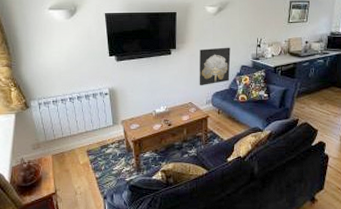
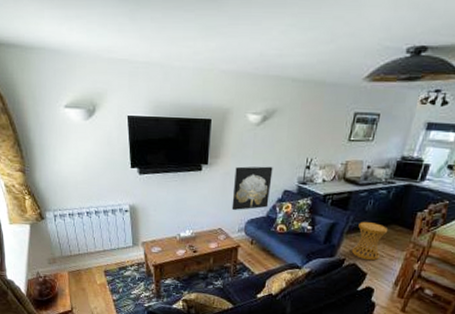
side table: none [302,86,330,119] -> present [351,221,389,261]

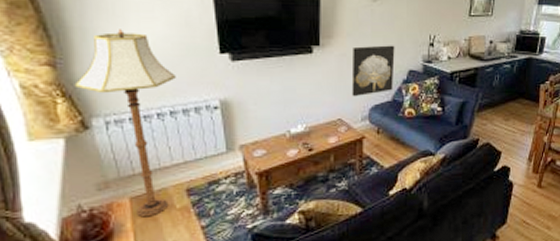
floor lamp: none [36,146,100,287] -> present [74,29,176,218]
side table: present [351,221,389,261] -> none [484,97,517,138]

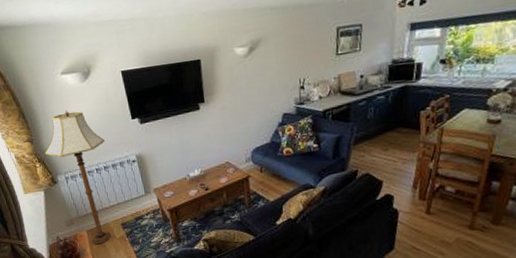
wall art: present [351,45,395,97] -> none [232,93,271,143]

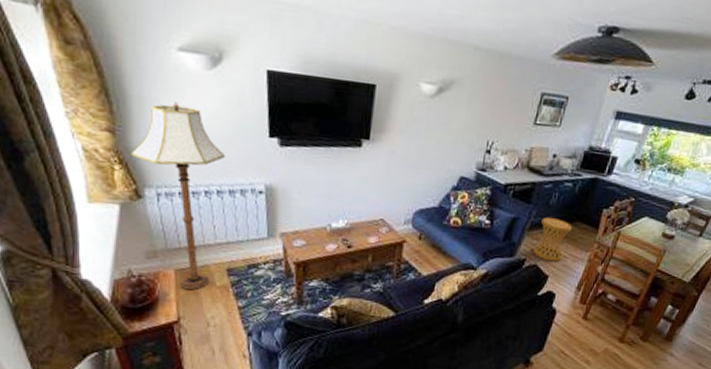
side table: none [362,129,395,168] -> present [532,217,573,262]

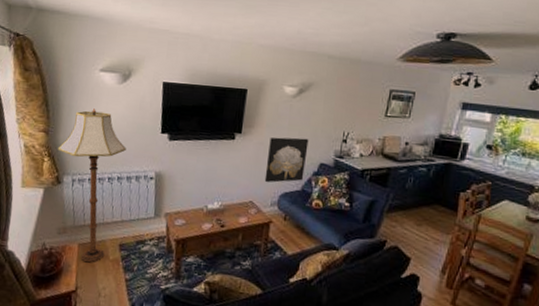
wall art: none [397,145,448,199] -> present [264,137,309,183]
side table: present [532,217,573,262] -> none [392,199,431,244]

